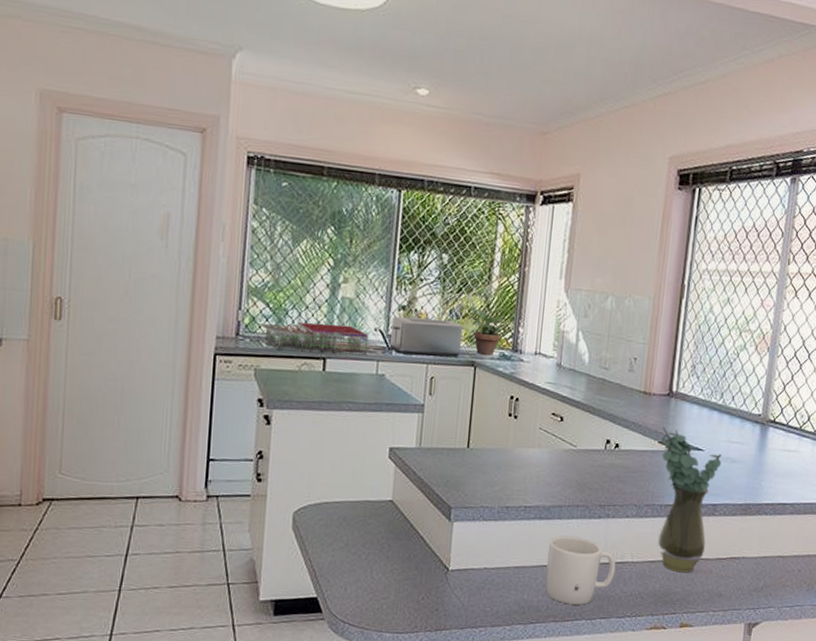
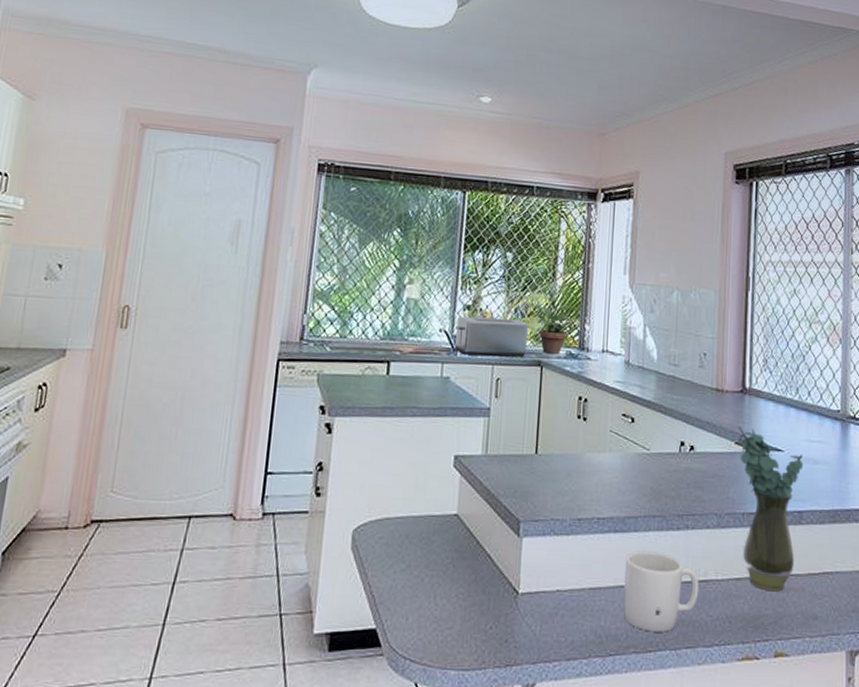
dish rack: present [258,322,369,356] -> none [323,325,434,358]

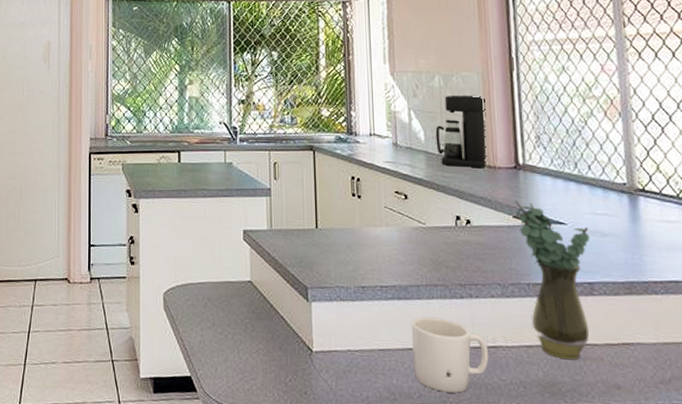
toaster: present [454,316,529,357] -> none [233,109,299,144]
potted plant: present [534,304,573,354] -> none [302,94,339,139]
coffee maker: none [668,312,718,392] -> present [435,95,486,169]

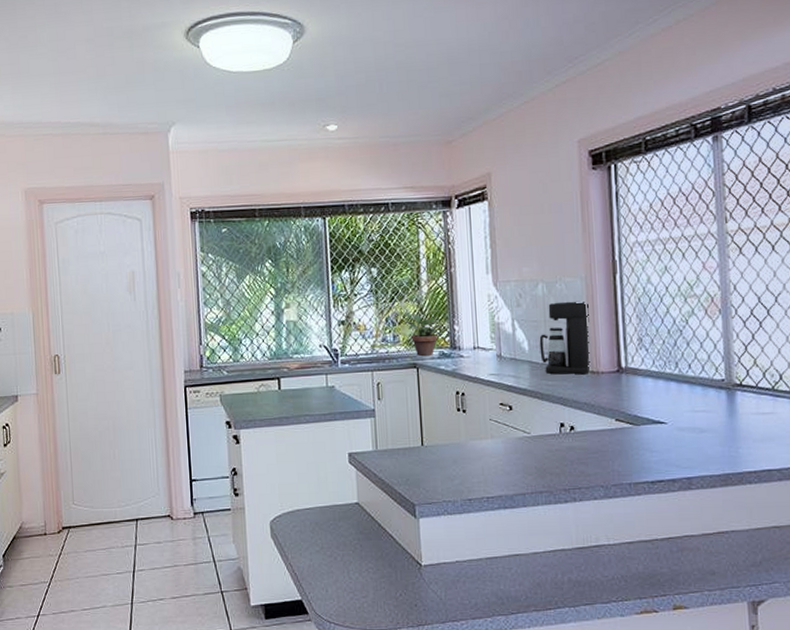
potted plant: none [302,94,339,139] -> present [403,309,442,356]
mug: present [411,317,489,393] -> none [517,523,592,593]
vase: present [515,201,590,360] -> none [617,404,689,552]

